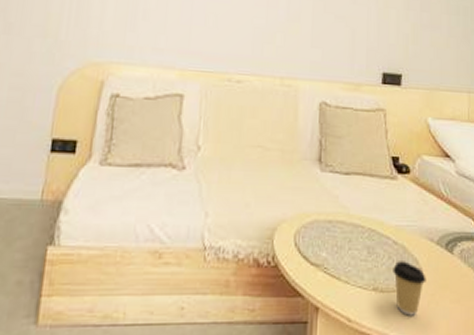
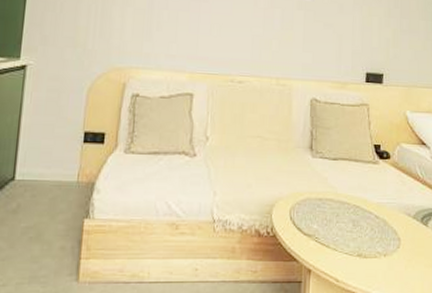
coffee cup: present [393,261,426,316] -> none [375,232,404,278]

